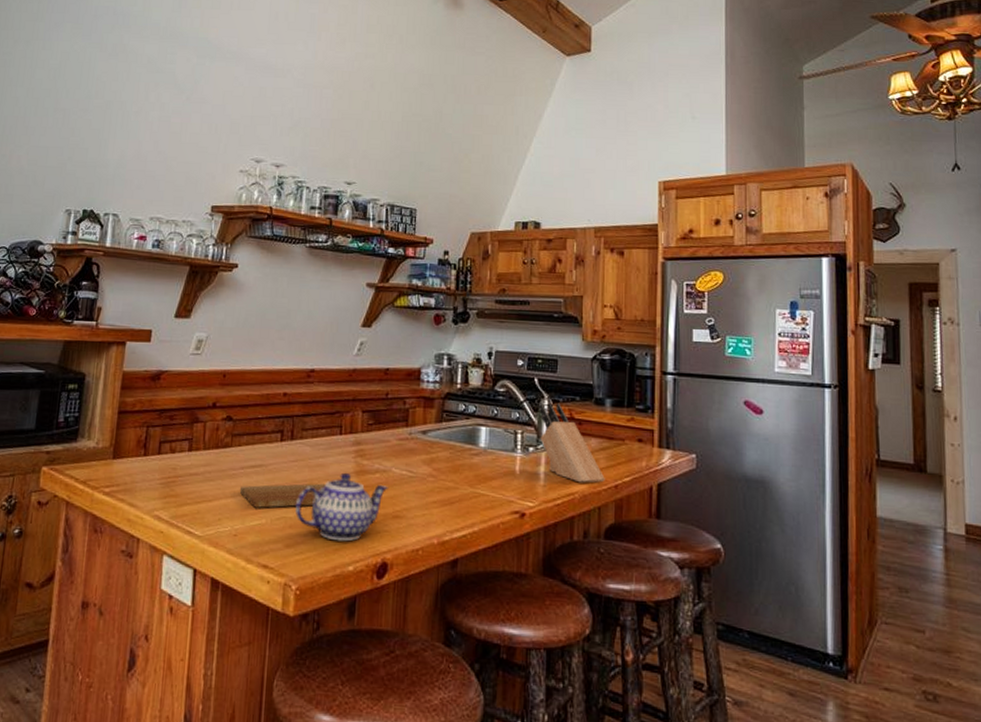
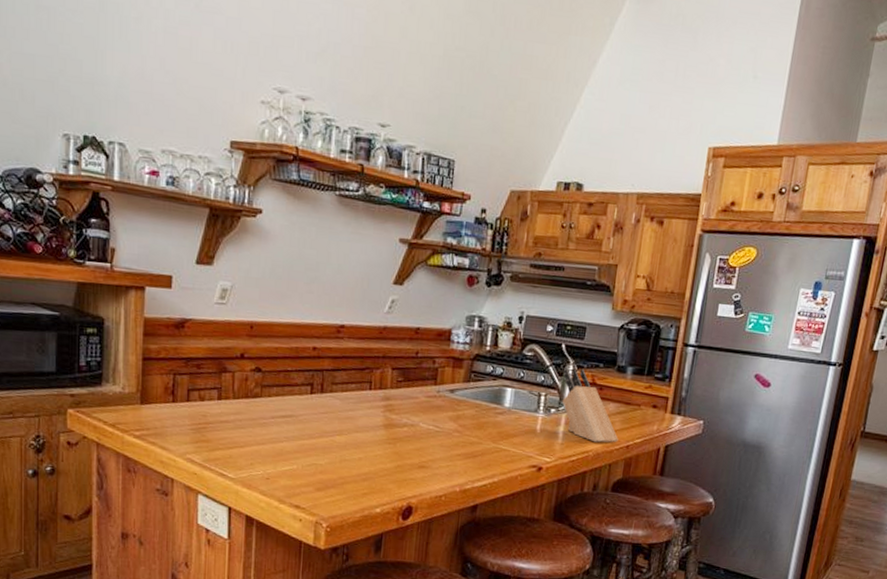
cutting board: present [239,483,326,508] -> none [270,434,355,455]
teapot: present [296,472,388,542] -> none [326,425,415,487]

